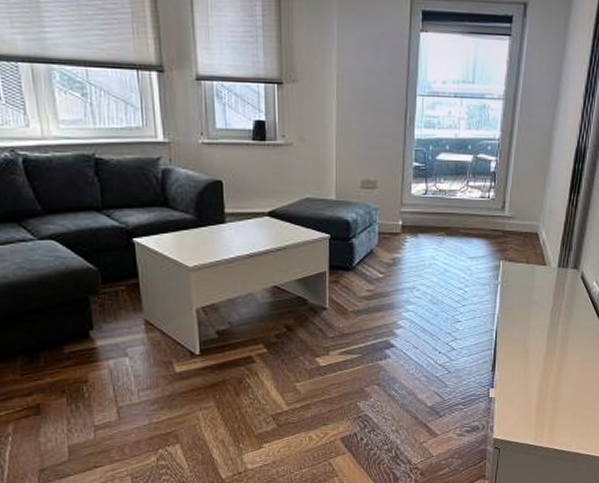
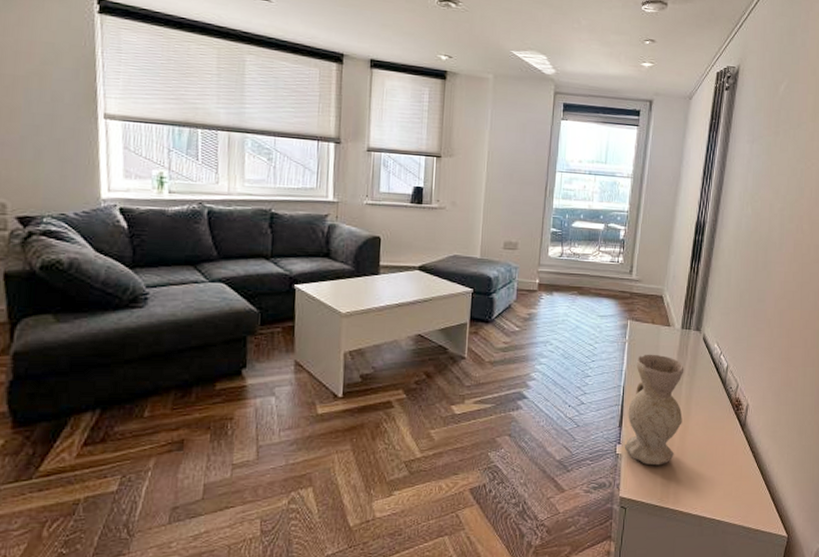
vase: none [497,295,561,407] -> present [624,354,684,466]

